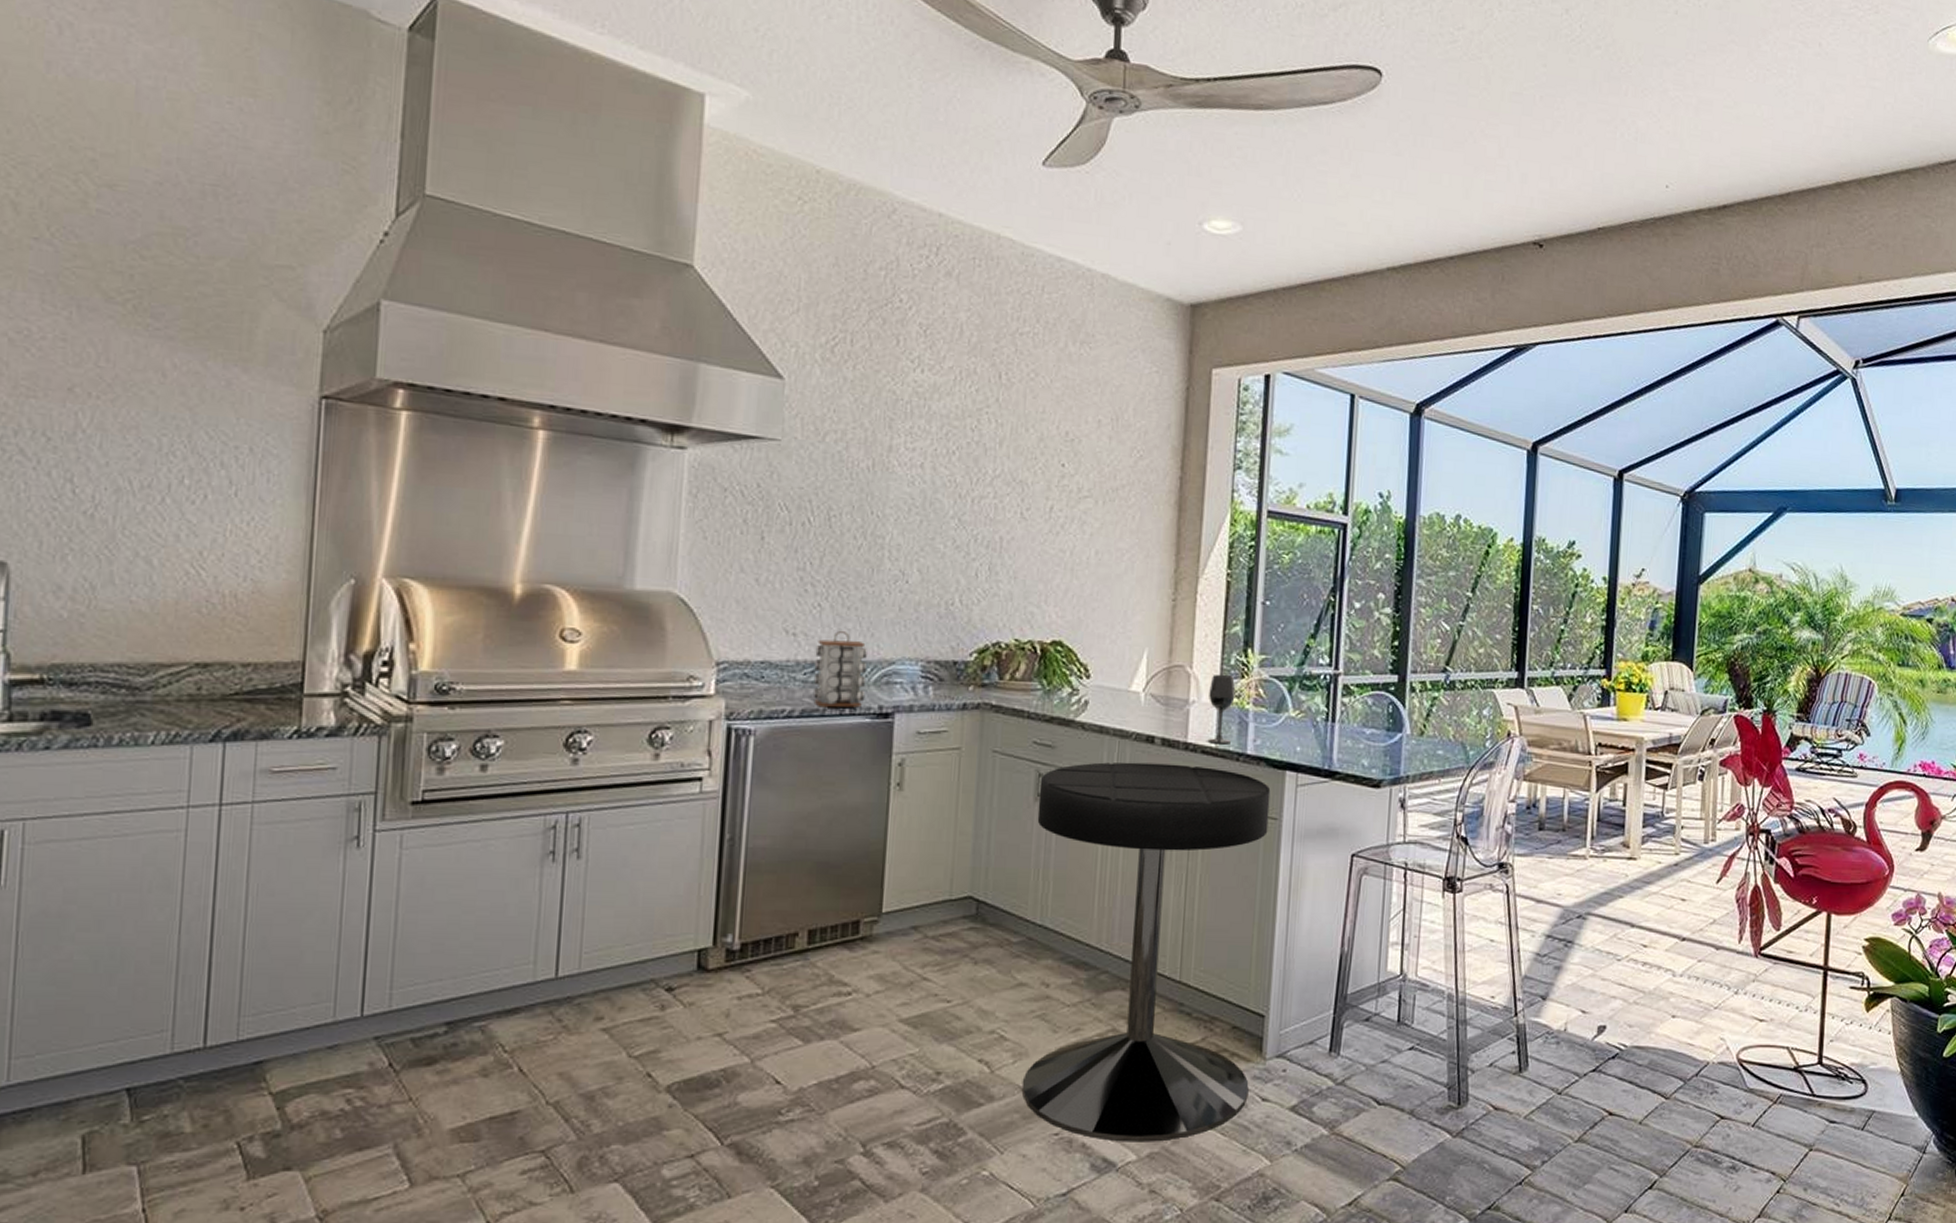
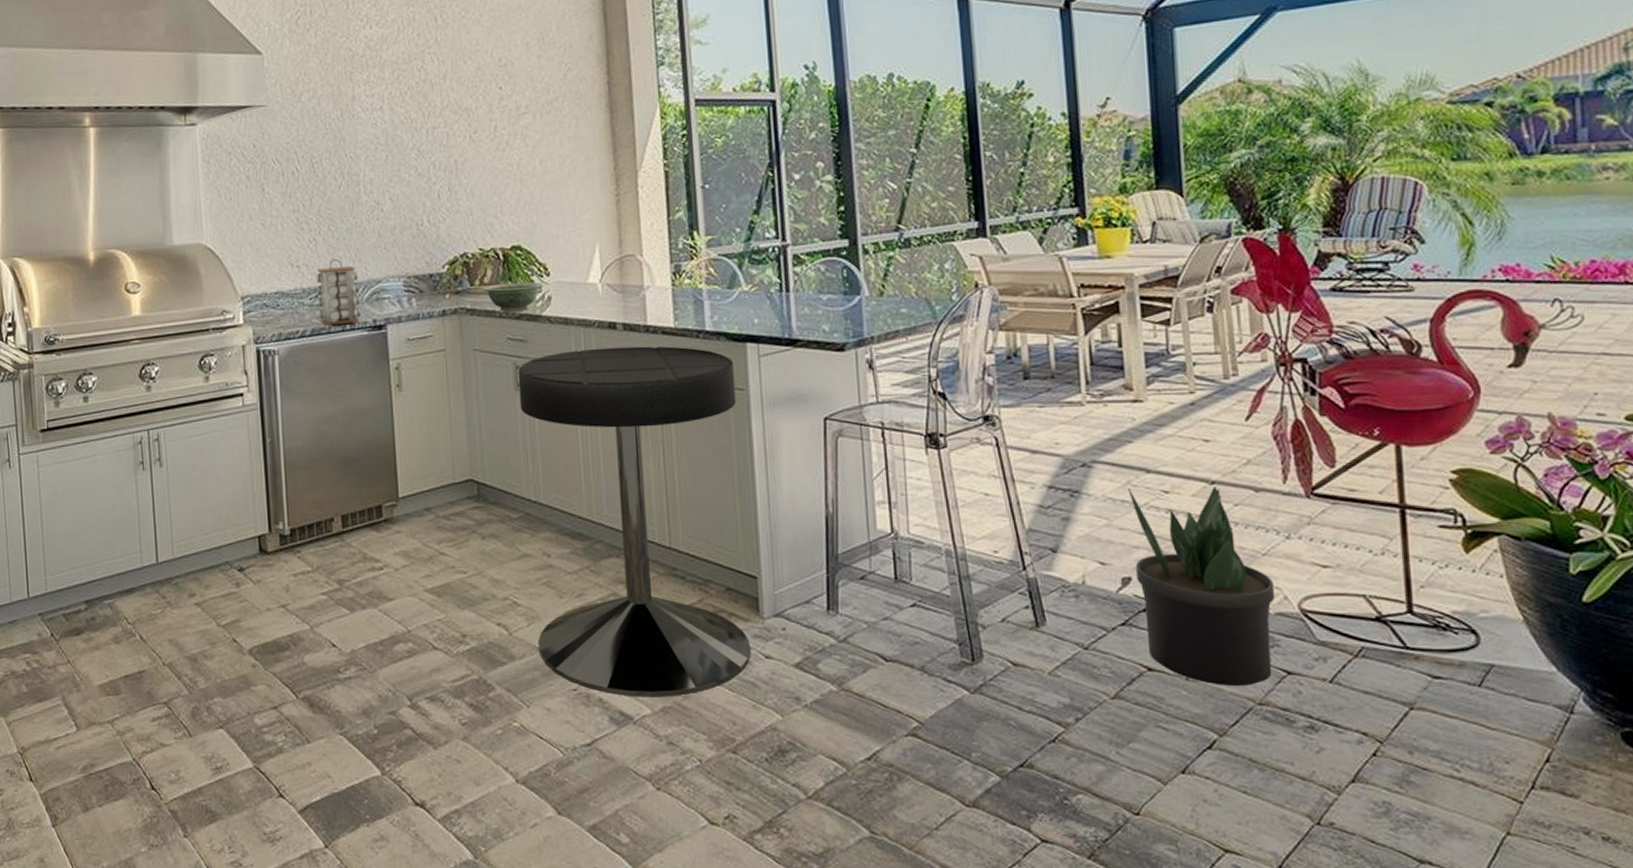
bowl: none [1011,680,1081,714] -> present [481,282,543,312]
wine glass: present [1207,674,1236,745] -> none [661,258,689,324]
planter: none [1611,941,1721,1129] -> present [1128,487,1276,686]

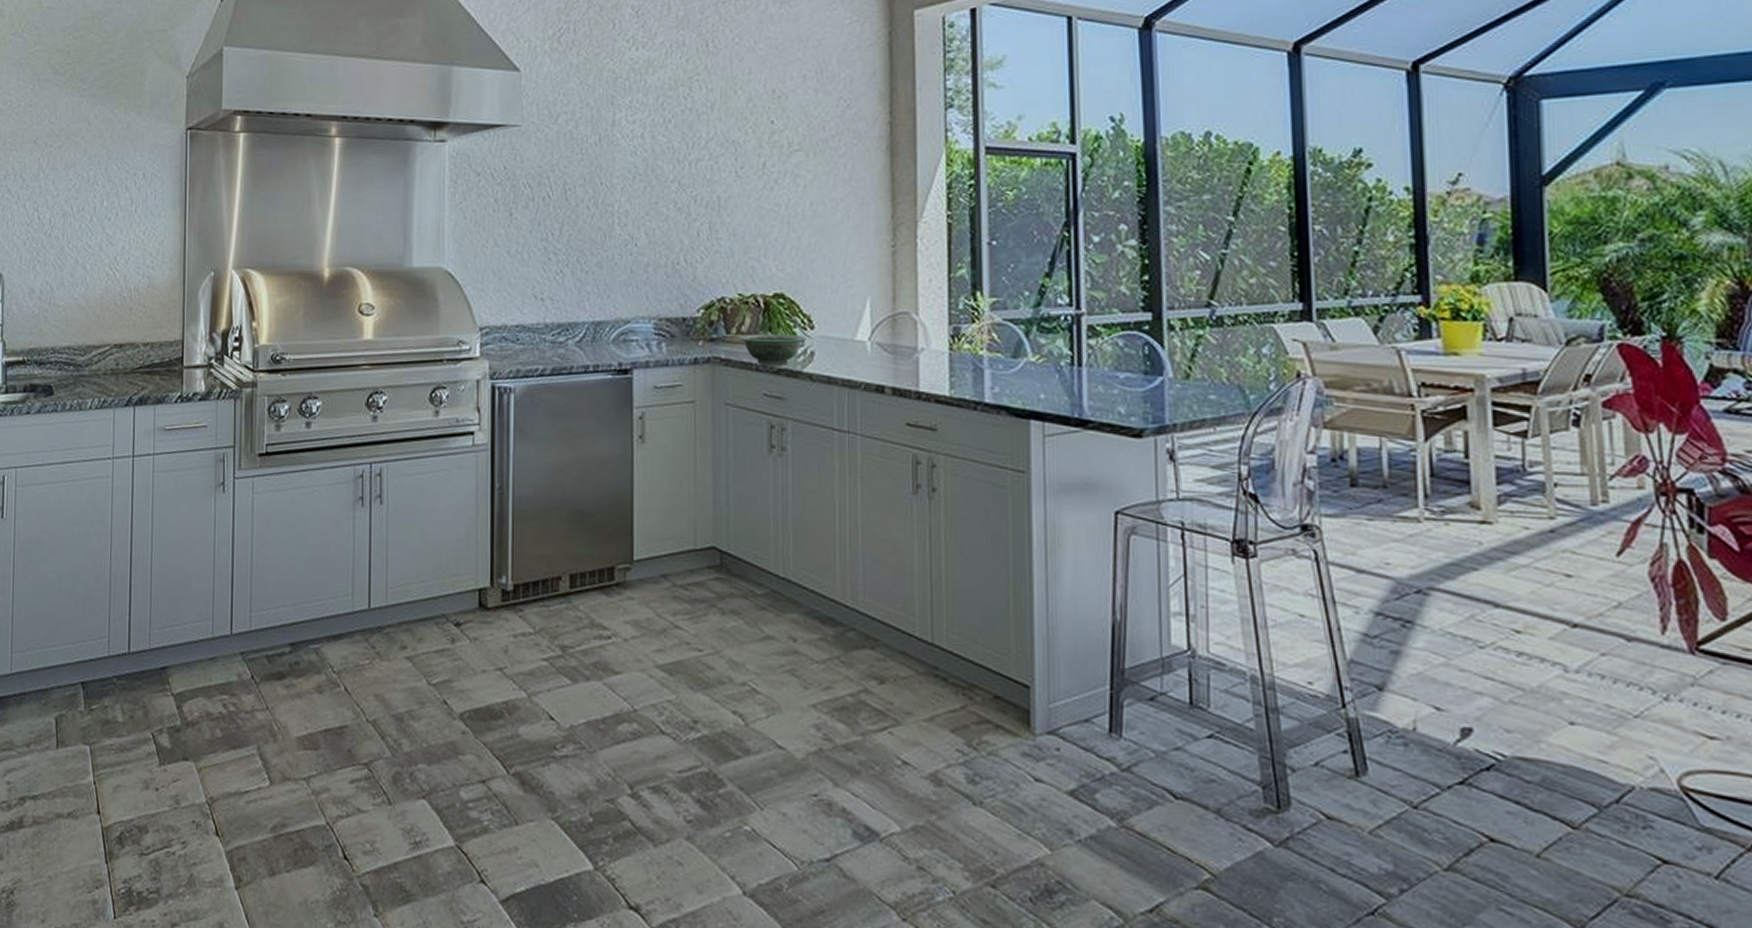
spice rack: present [316,258,361,326] -> none [560,293,606,366]
bar stool: present [517,346,751,697] -> none [772,413,1018,815]
planter: present [1128,487,1276,686] -> none [1472,624,1649,872]

